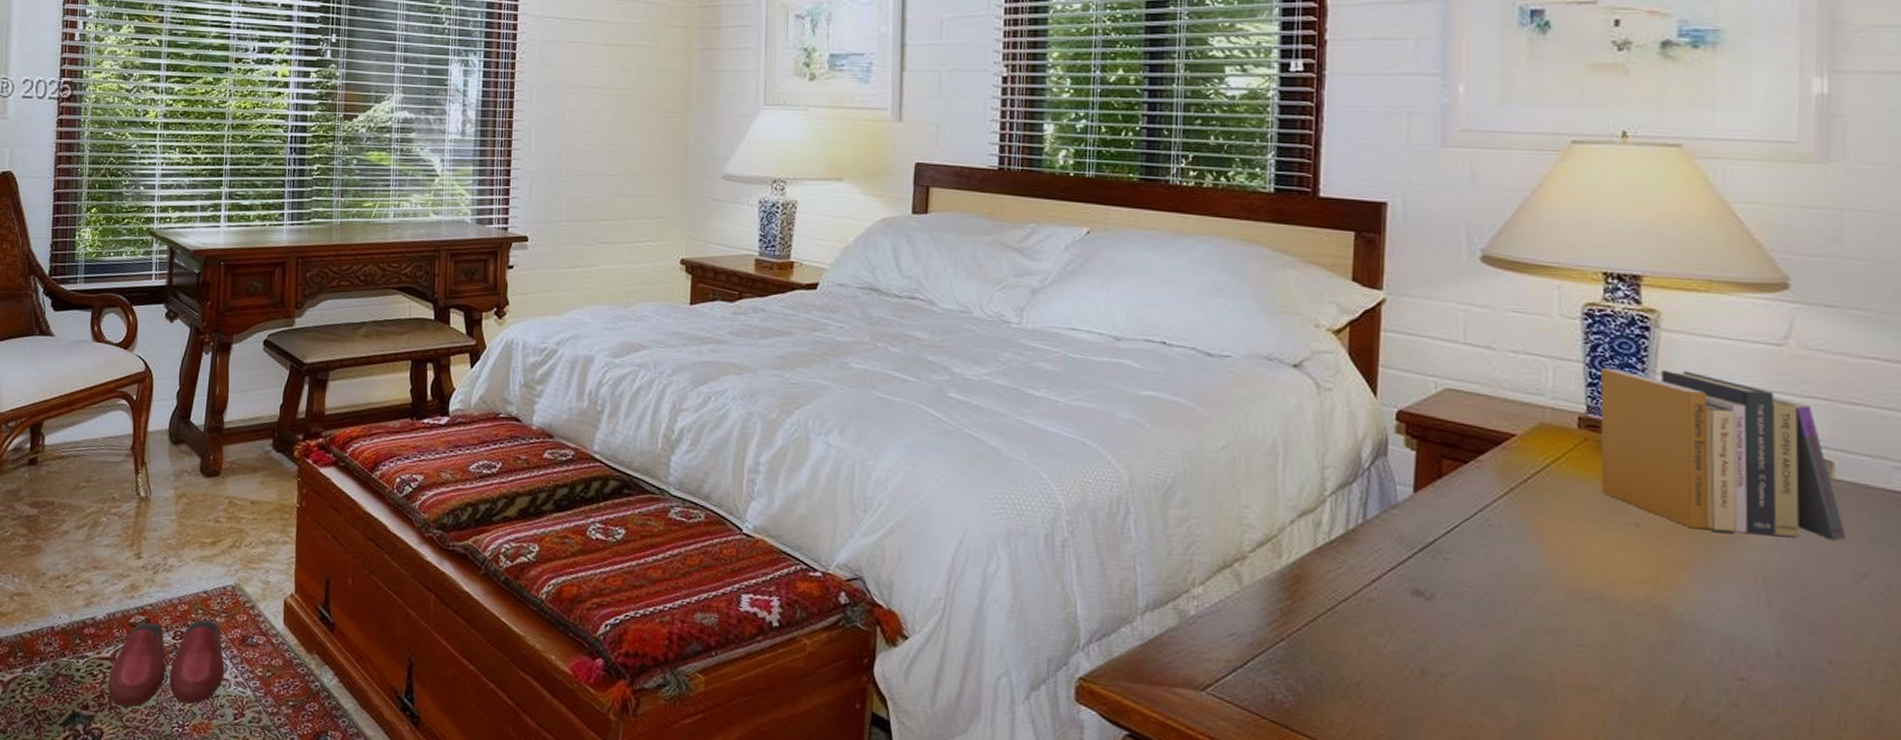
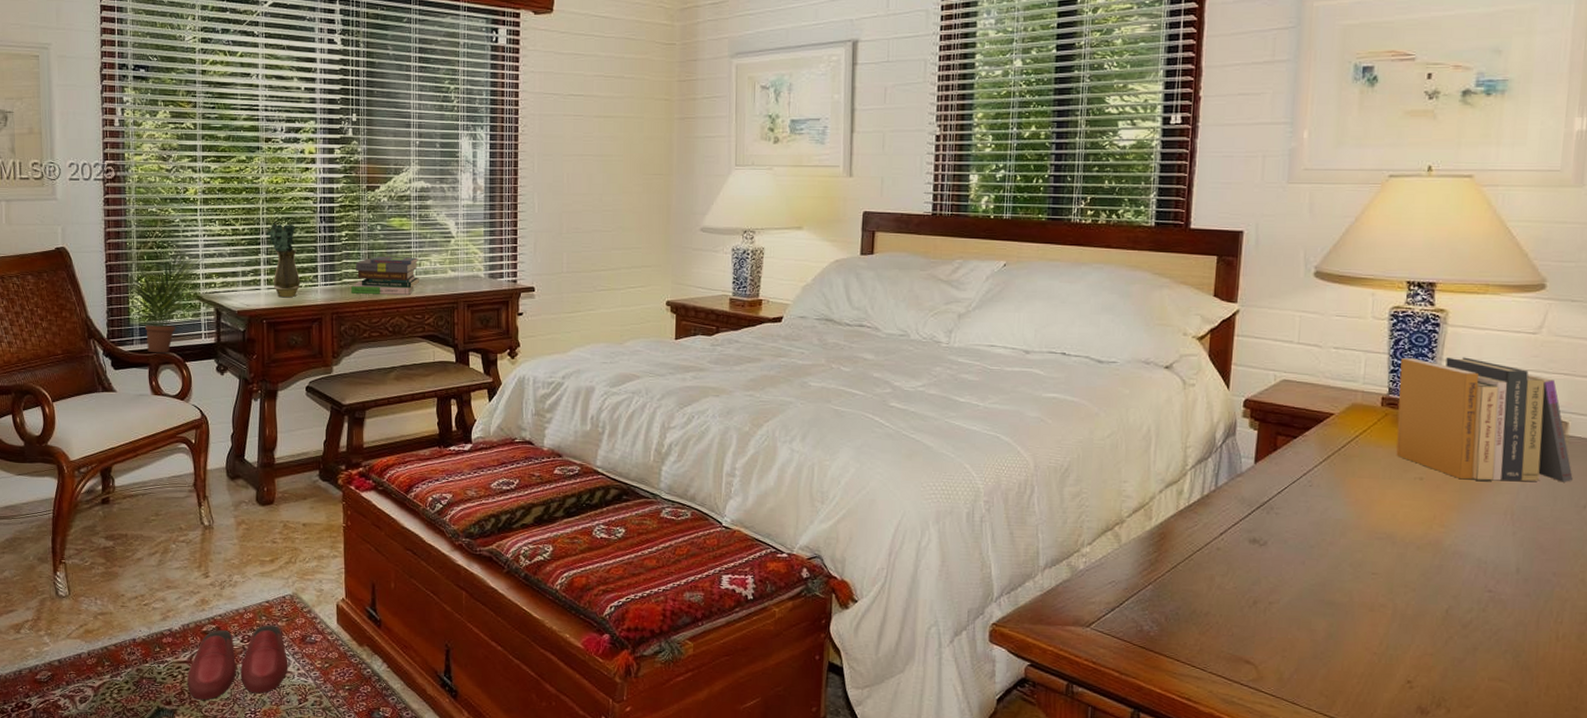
potted plant: none [66,173,169,295] -> present [118,247,214,354]
vase: none [230,149,264,237] -> present [266,219,300,298]
books: none [320,194,397,240] -> present [351,256,419,295]

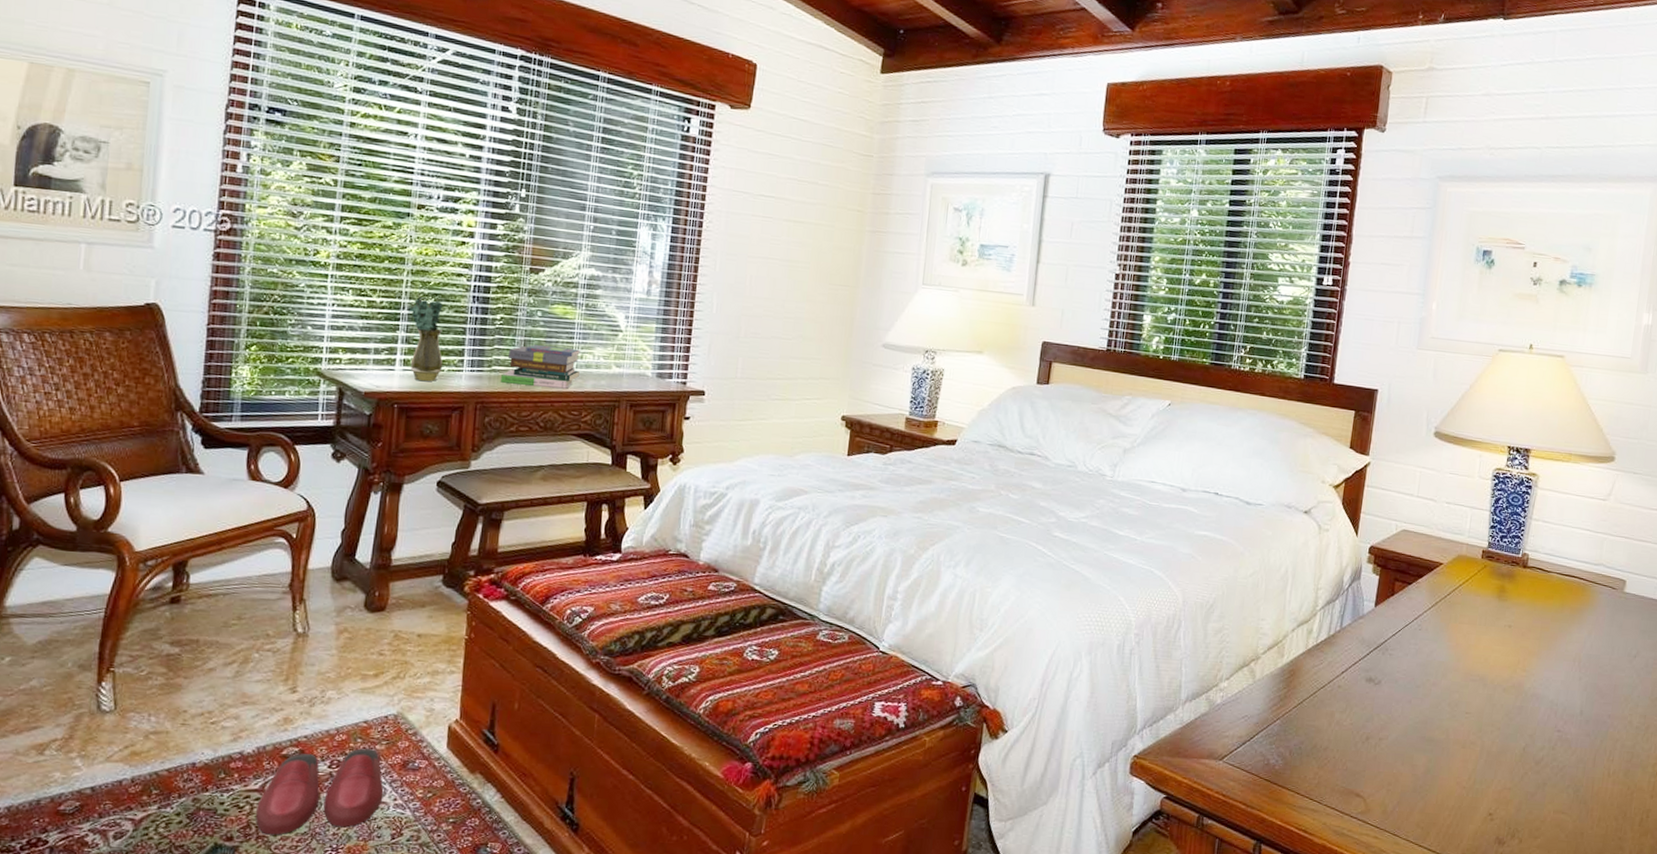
potted plant: present [118,247,214,354] -> none [221,309,339,434]
books: present [1396,357,1573,482] -> none [1491,515,1628,634]

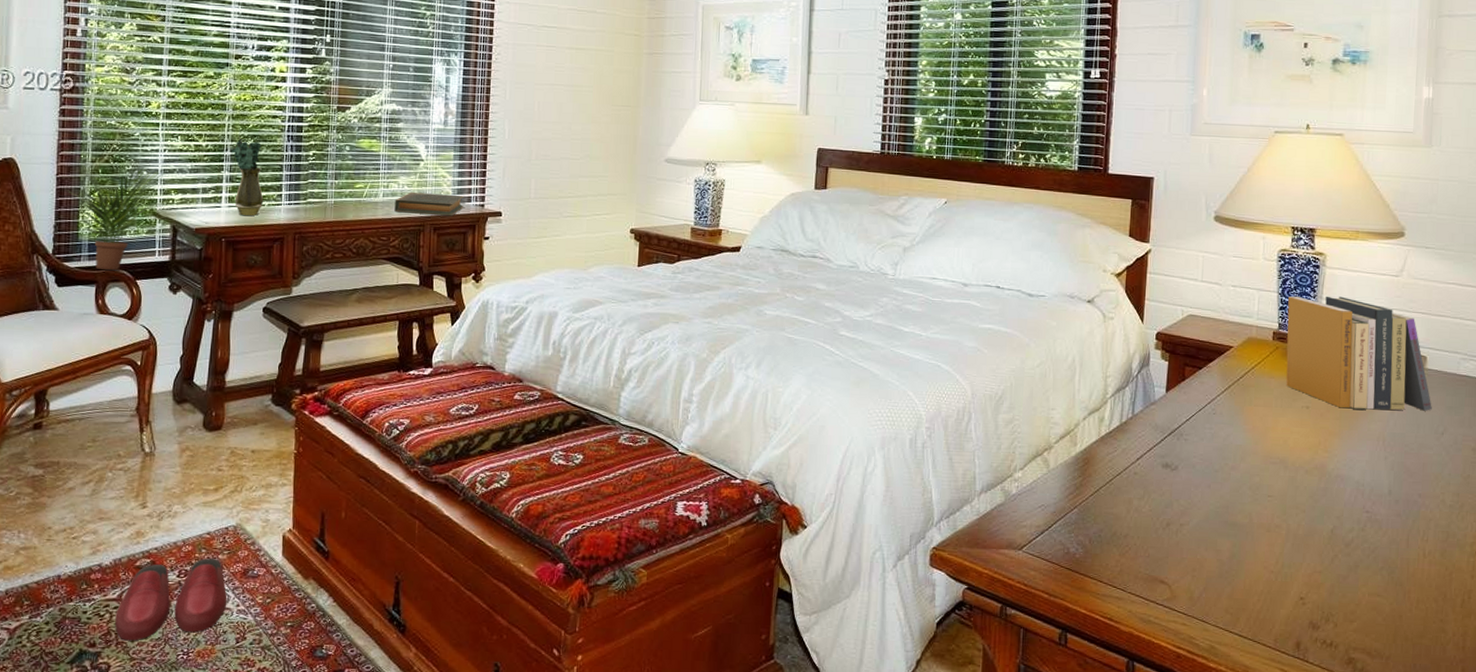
potted plant: none [221,309,339,434] -> present [69,159,172,271]
books: present [501,344,580,389] -> none [316,177,386,216]
hardback book: none [588,365,665,393] -> present [394,192,465,216]
books: none [1491,515,1628,634] -> present [1286,296,1432,411]

